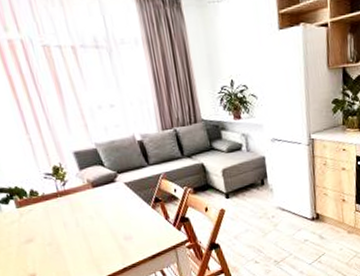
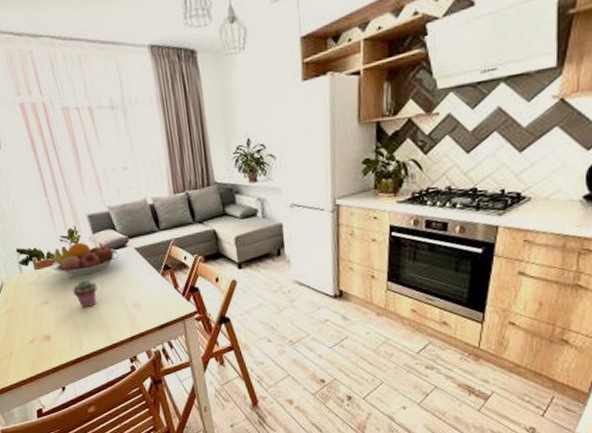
fruit bowl: none [35,179,109,212] -> present [51,243,120,276]
potted succulent: none [59,214,86,244] -> present [72,278,97,308]

